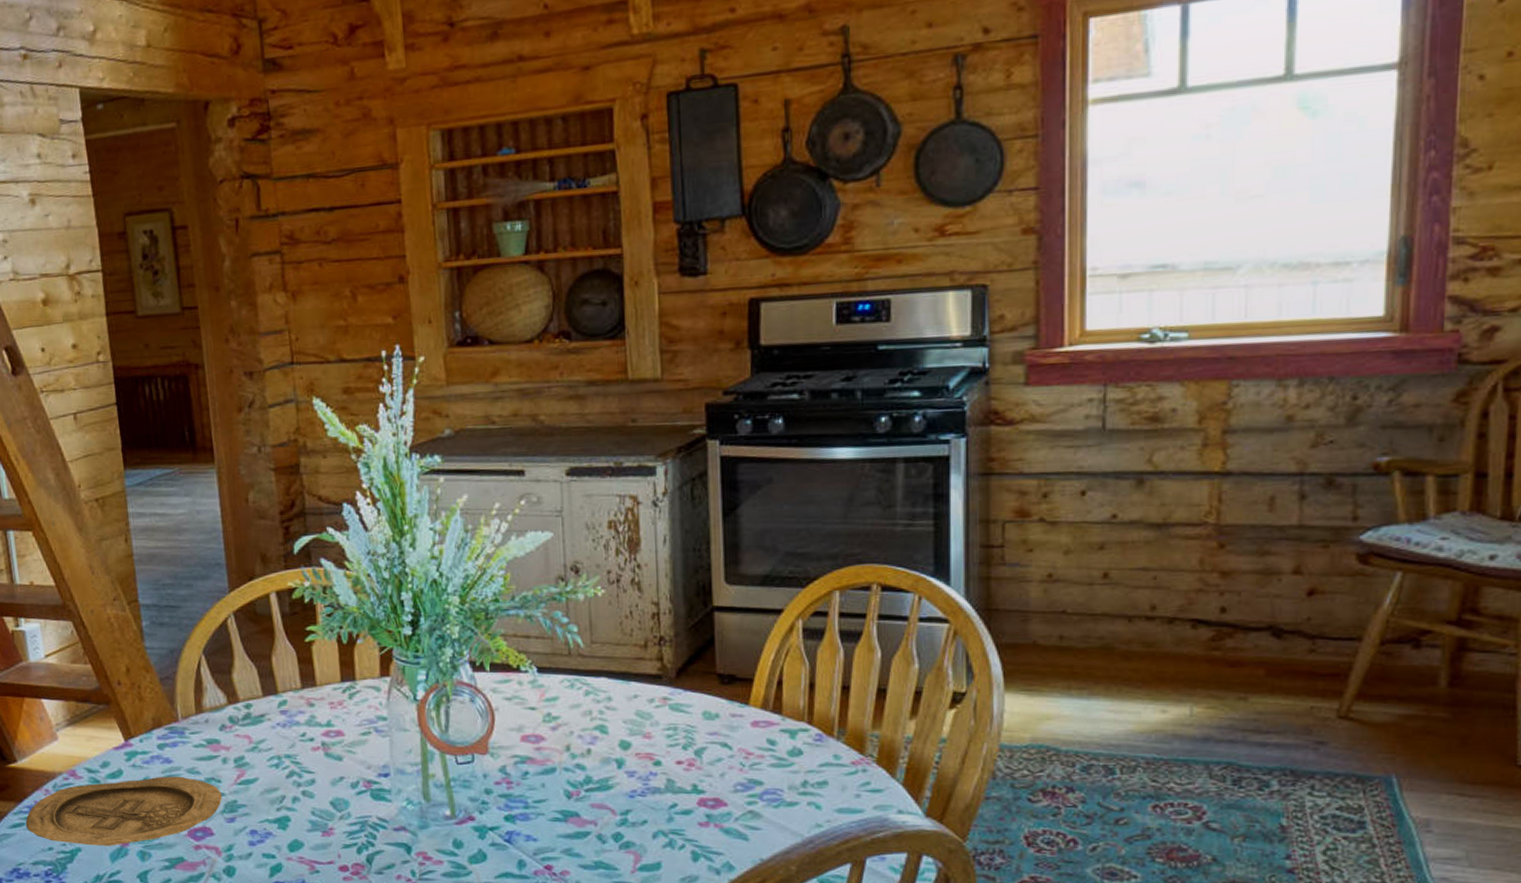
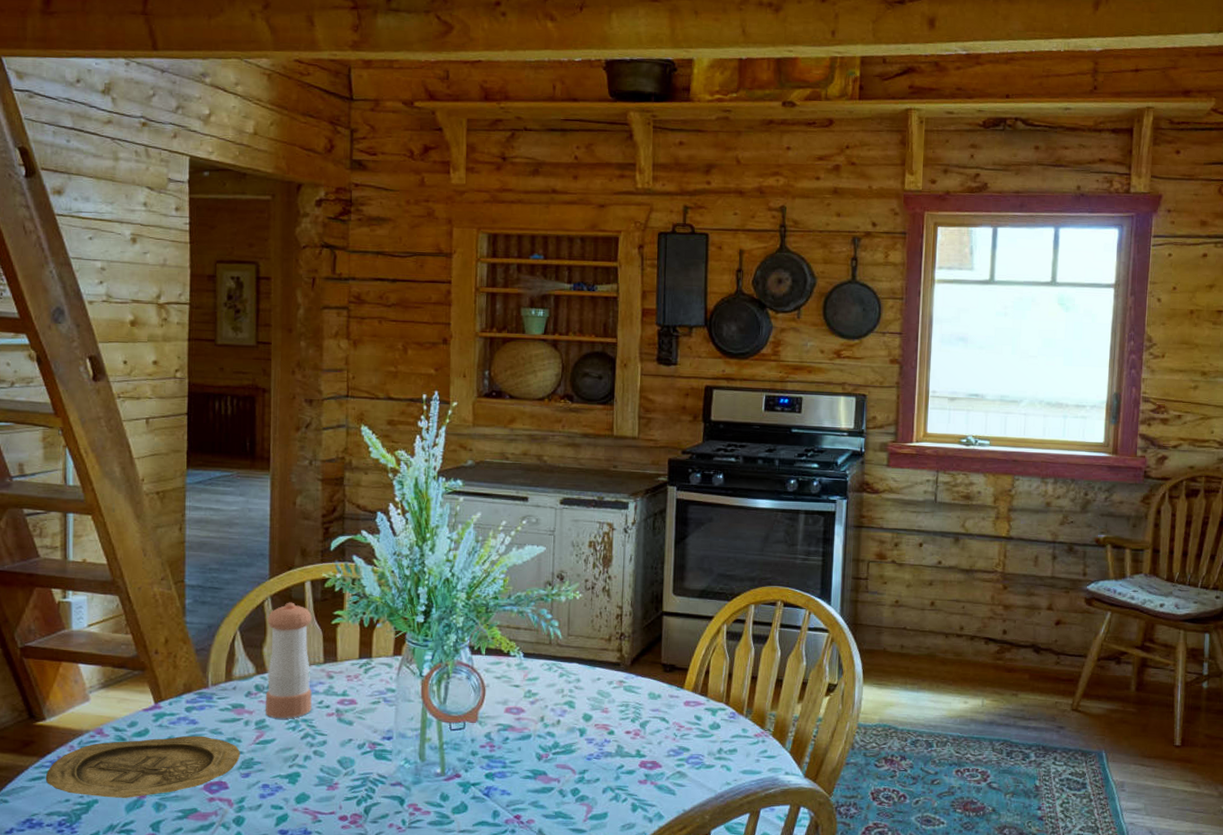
pepper shaker: none [232,618,294,755] -> present [265,602,312,719]

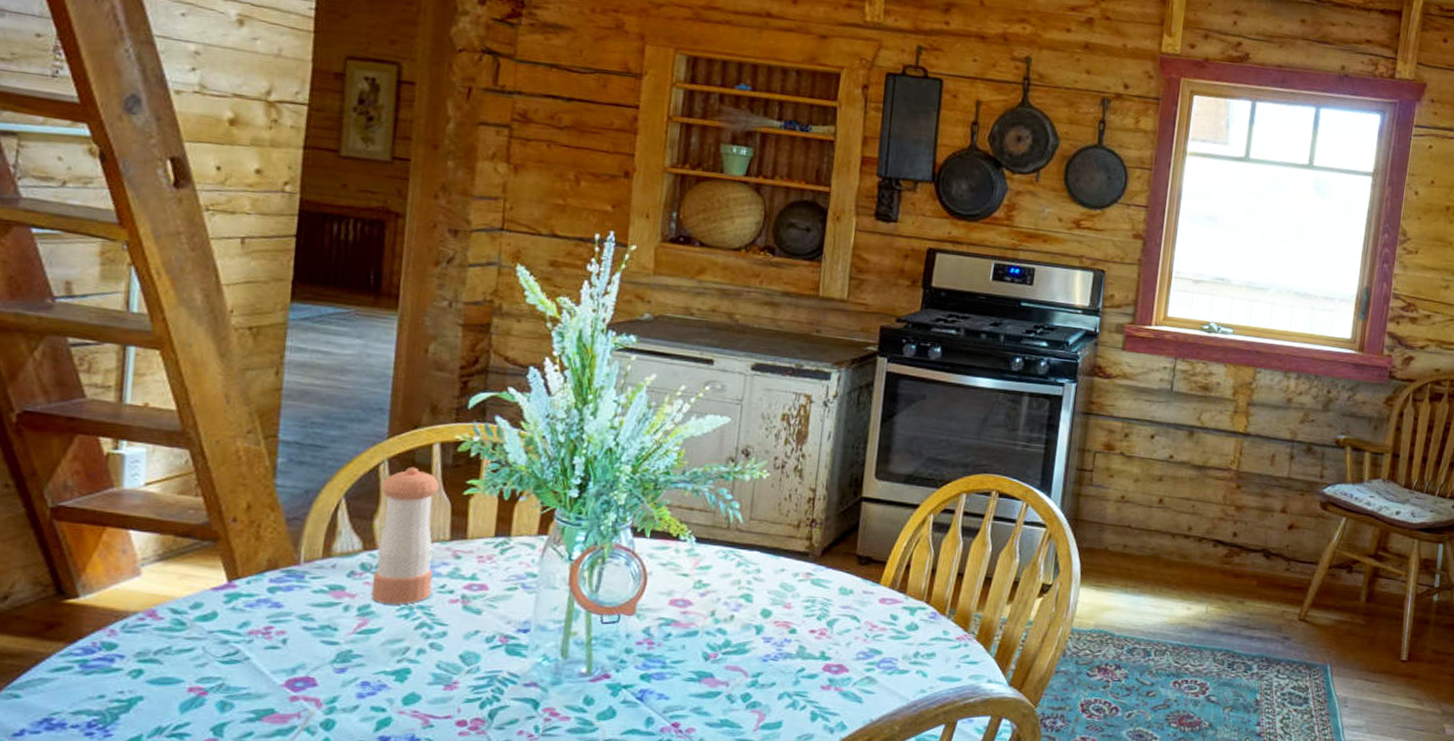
plate: present [45,735,240,798] -> none [73,621,335,695]

